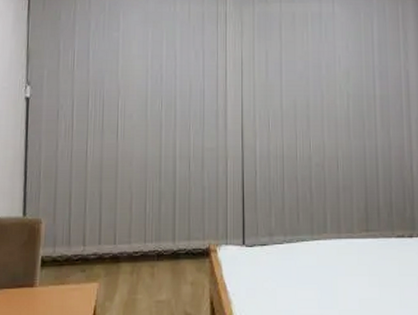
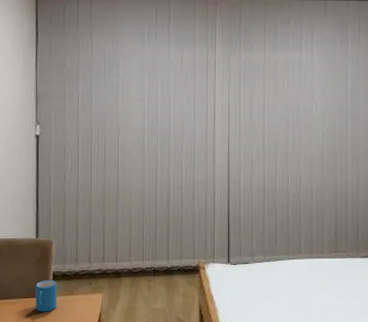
mug: none [19,265,46,305] -> present [35,279,57,312]

